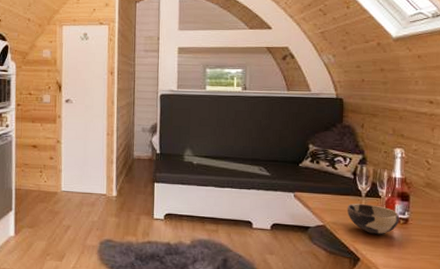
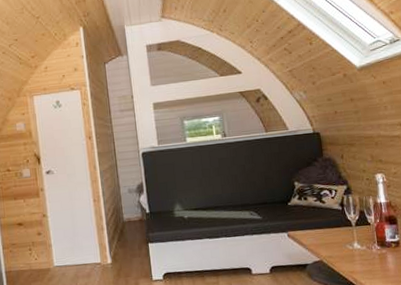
bowl: present [347,204,400,235] -> none [340,232,391,262]

